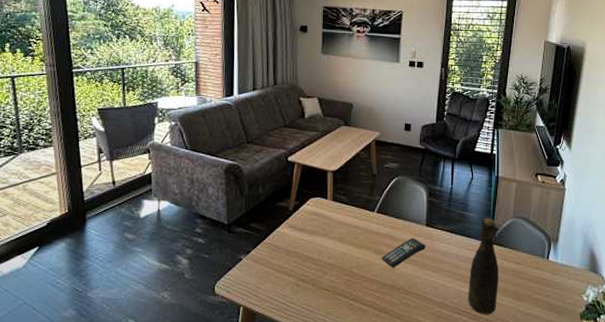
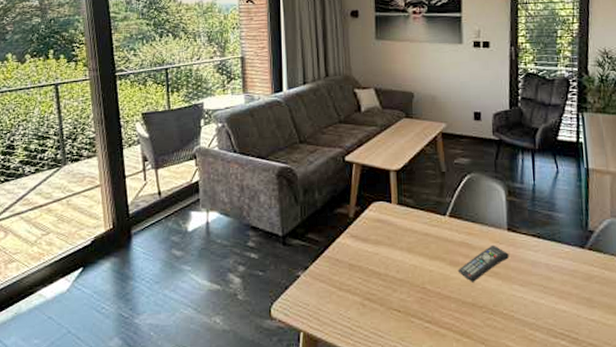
bottle: present [468,218,499,315] -> none [564,219,601,338]

